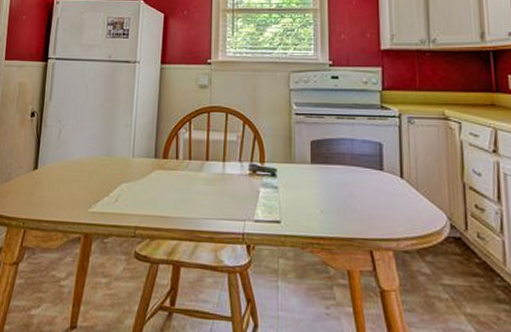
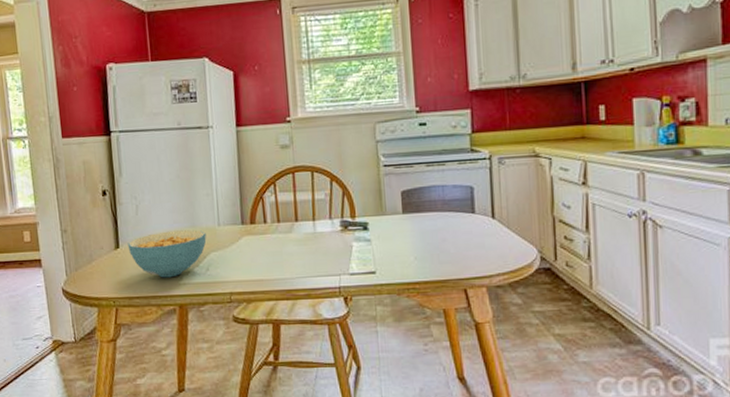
cereal bowl: none [45,157,120,205] -> present [127,229,207,278]

